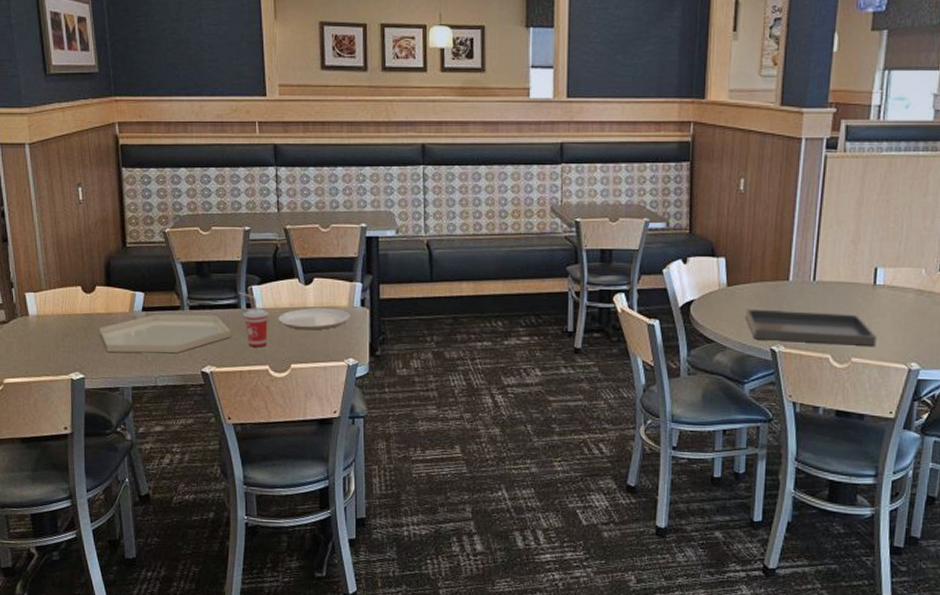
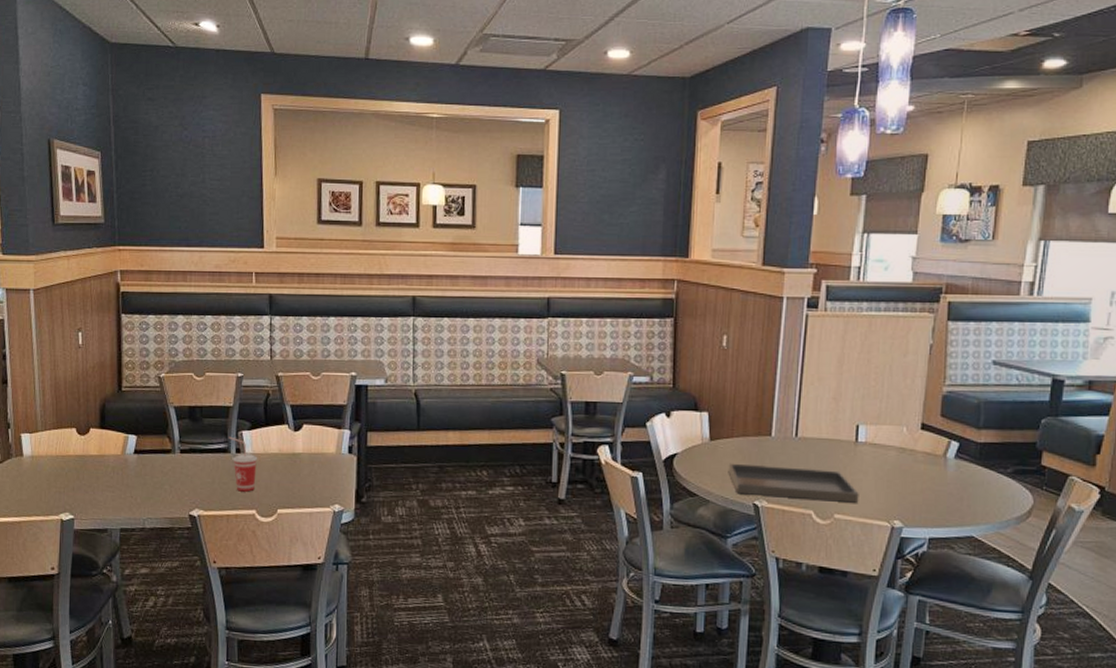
tray: present [98,314,231,354] -> none [90,457,220,496]
plate: present [278,308,351,331] -> none [267,454,338,476]

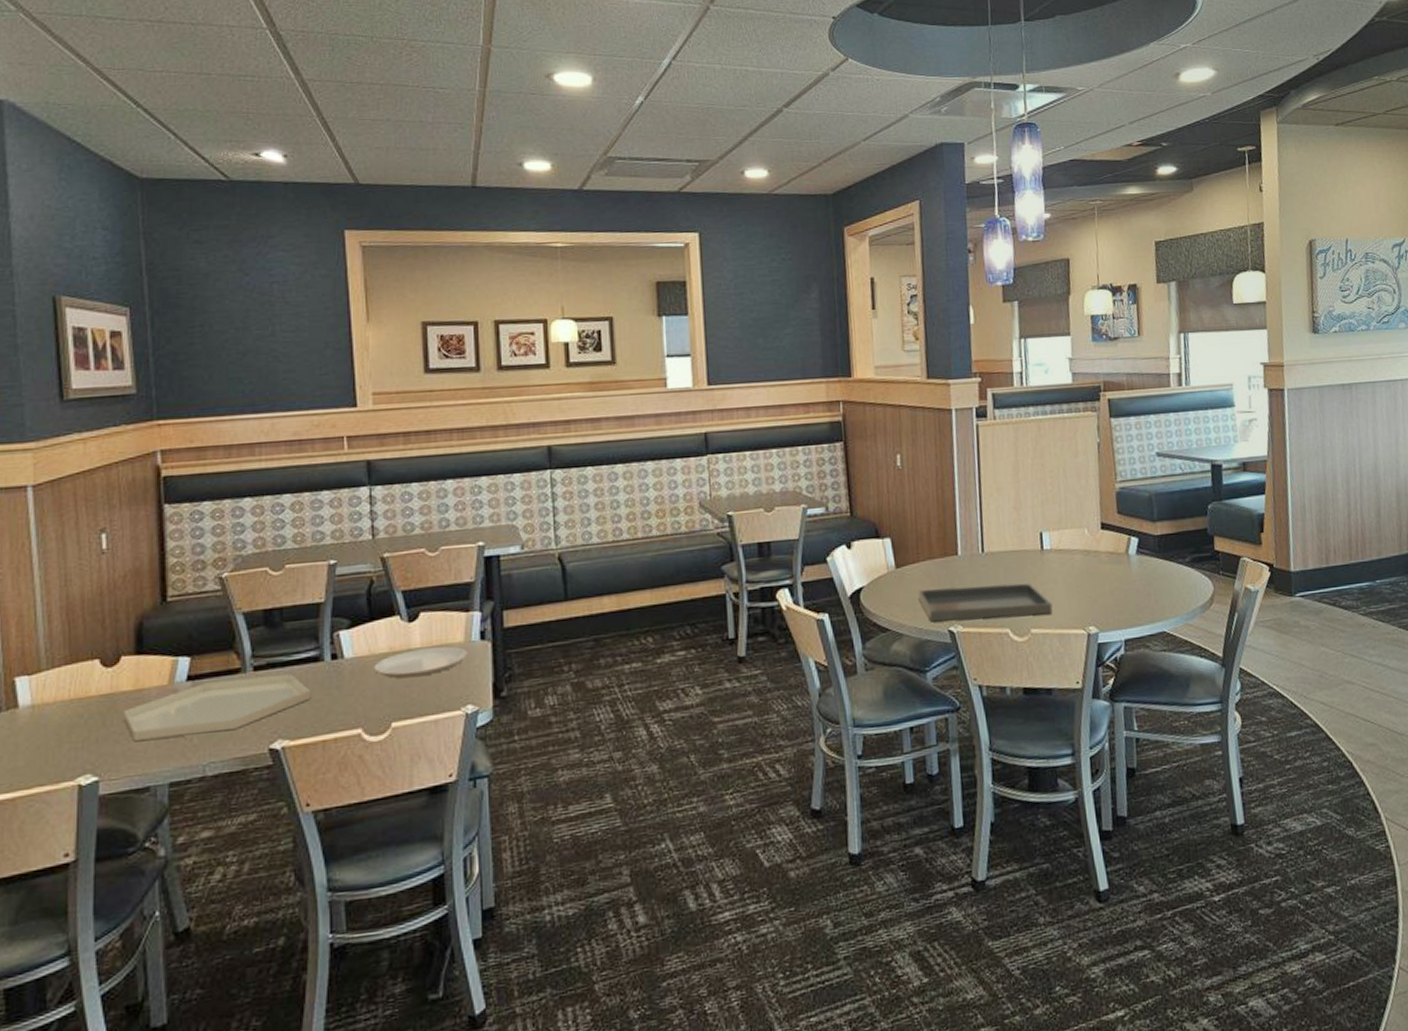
tray: none [90,457,220,496] -> present [122,673,311,741]
beverage cup: present [229,436,258,492] -> none [321,640,362,708]
plate: none [267,454,338,476] -> present [374,646,468,679]

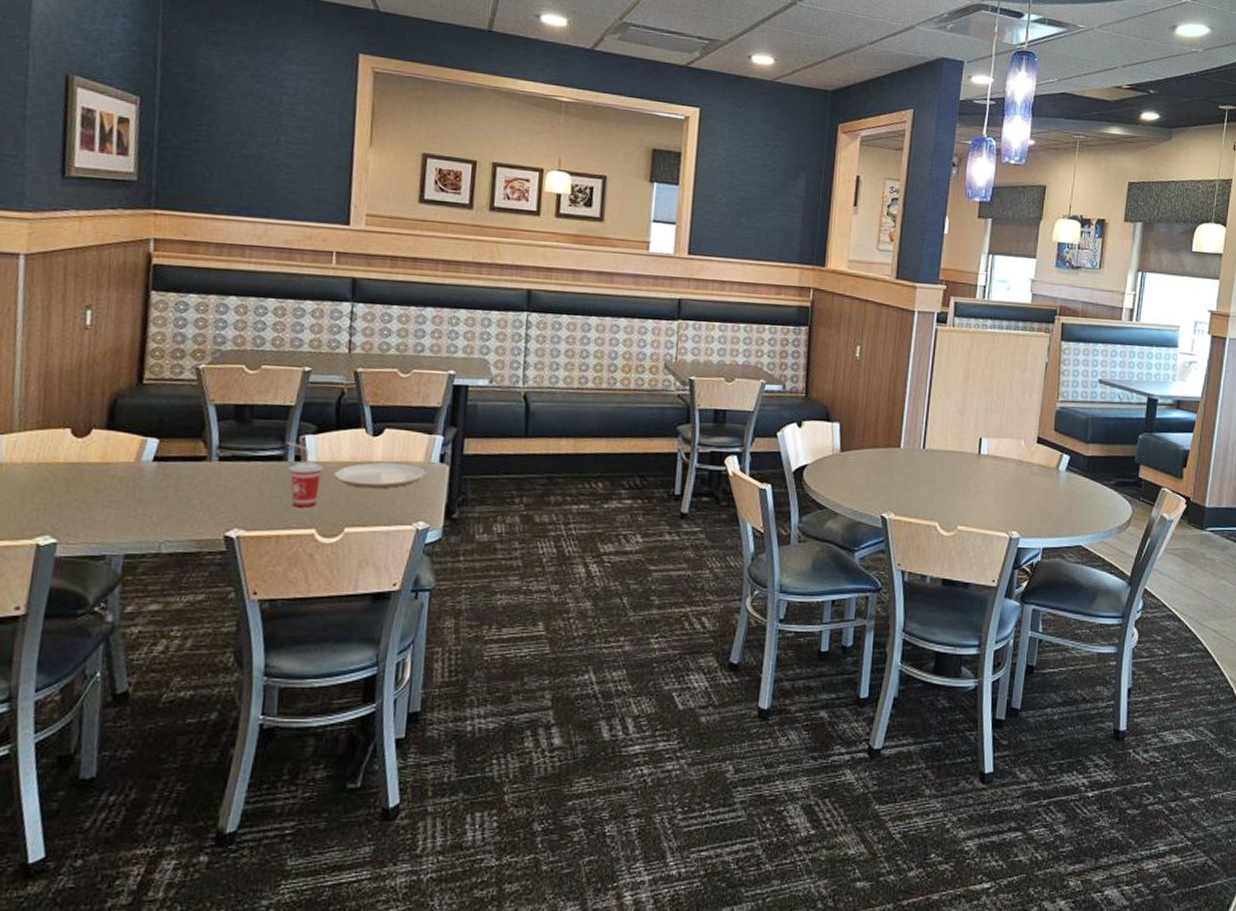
tray: present [122,673,311,741] -> none [87,465,271,514]
beverage cup: none [321,640,362,708] -> present [286,441,324,508]
tray: present [918,582,1053,622] -> none [857,474,981,514]

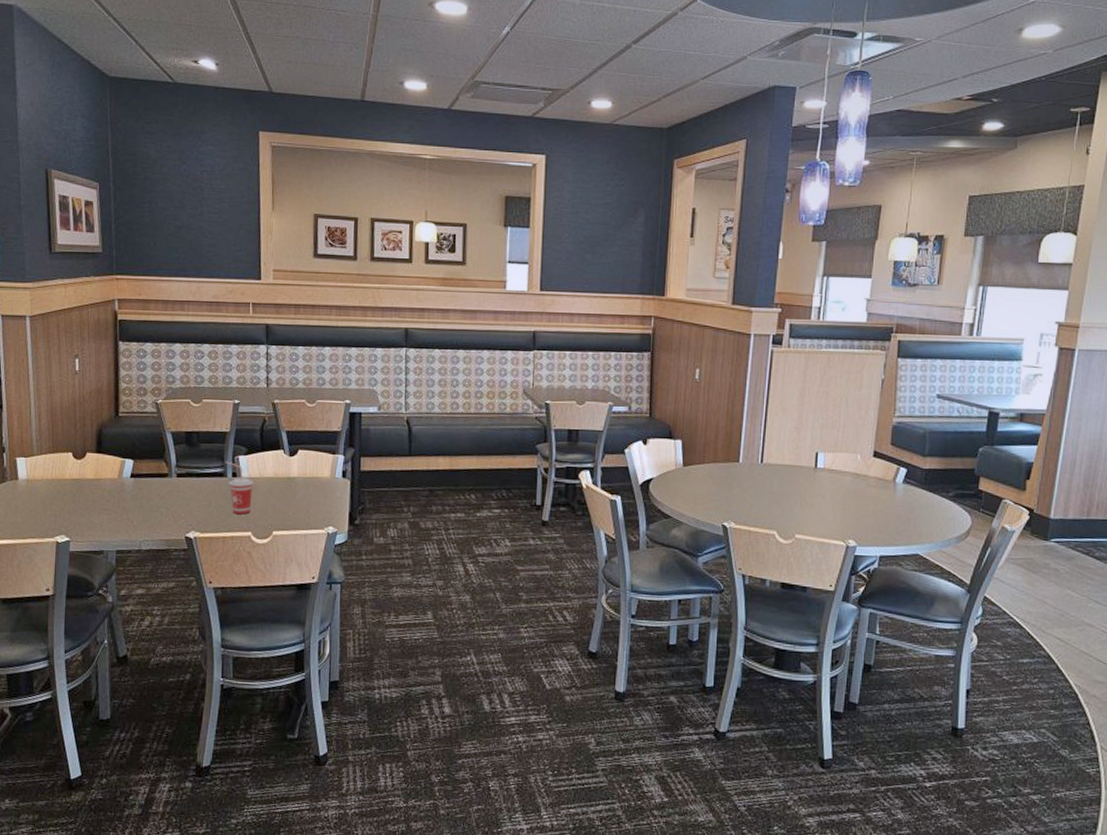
plate: present [334,462,426,489] -> none [262,478,332,500]

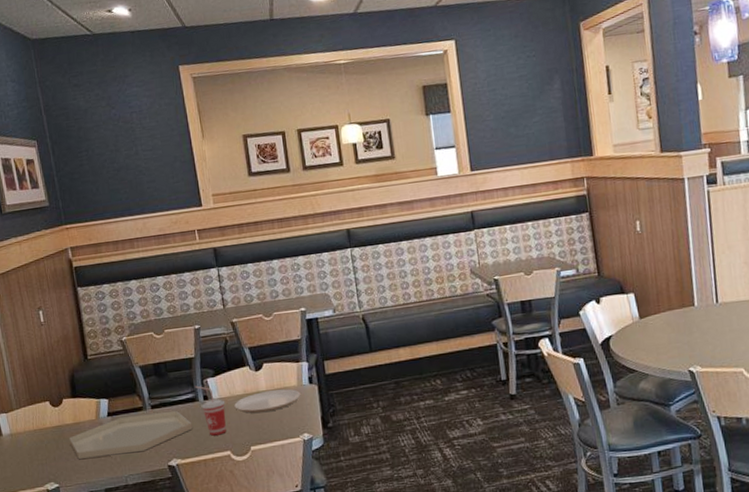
tray: none [87,481,216,519] -> present [68,410,193,459]
plate: none [262,478,332,500] -> present [234,389,301,414]

